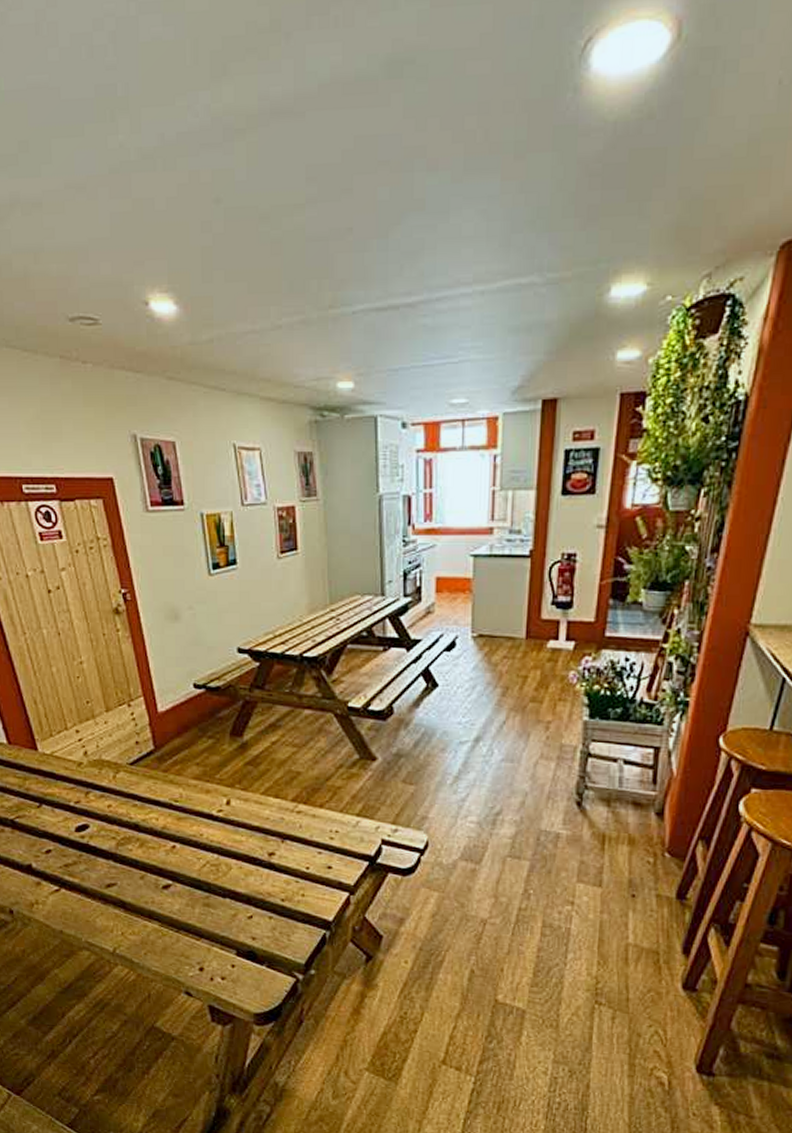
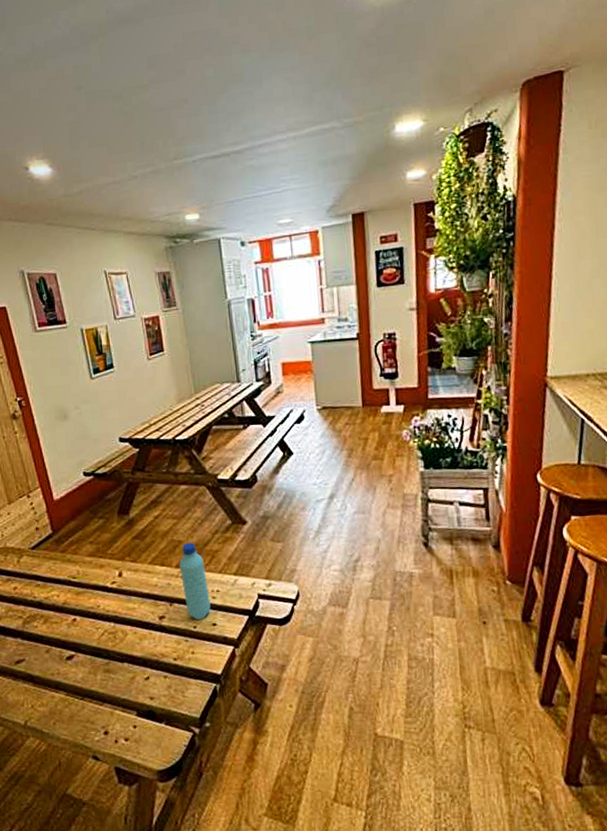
water bottle: none [295,775,327,860] -> present [179,542,211,620]

